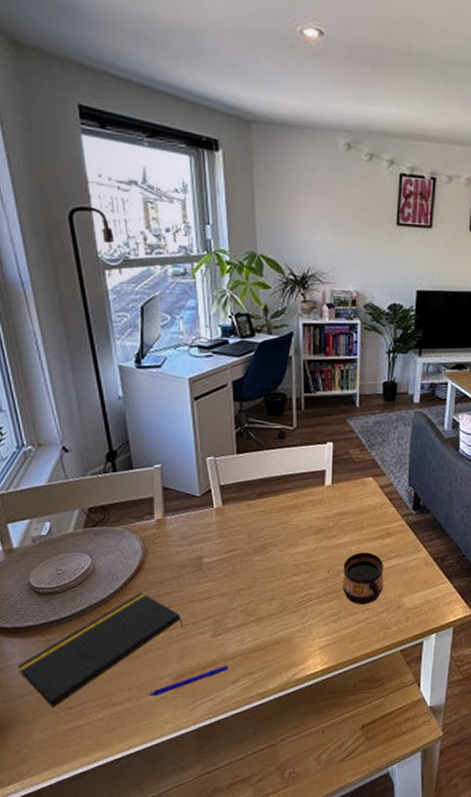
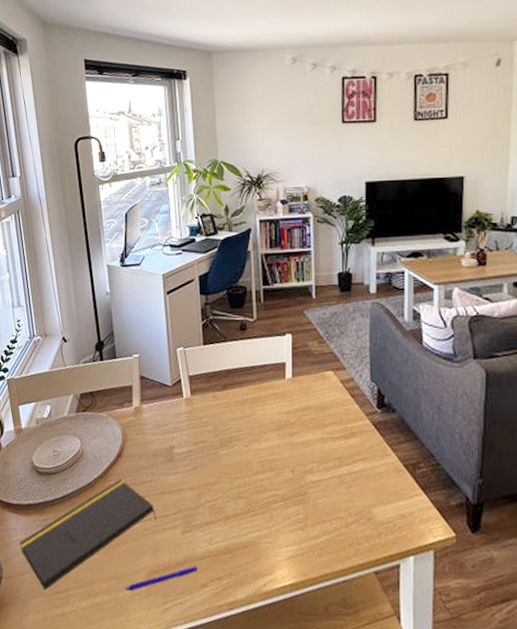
cup: present [343,552,384,604] -> none [308,452,351,513]

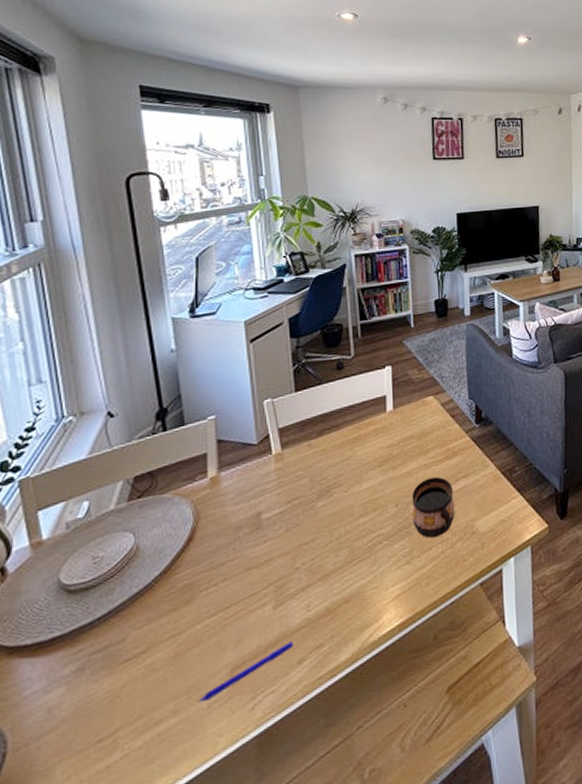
notepad: present [19,478,157,591] -> none [37,567,241,746]
cup: none [308,452,351,513] -> present [412,476,455,538]

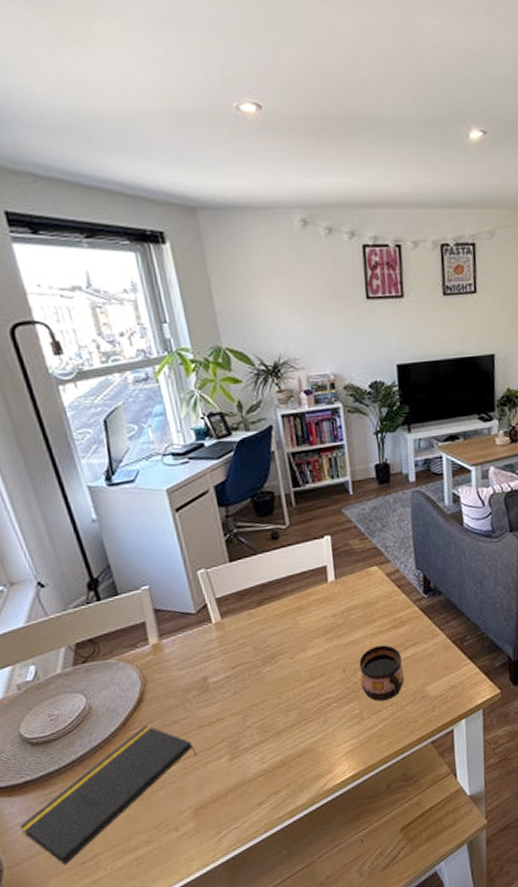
notepad: none [37,567,241,746] -> present [19,724,198,866]
pen: present [198,642,293,703] -> none [168,788,252,836]

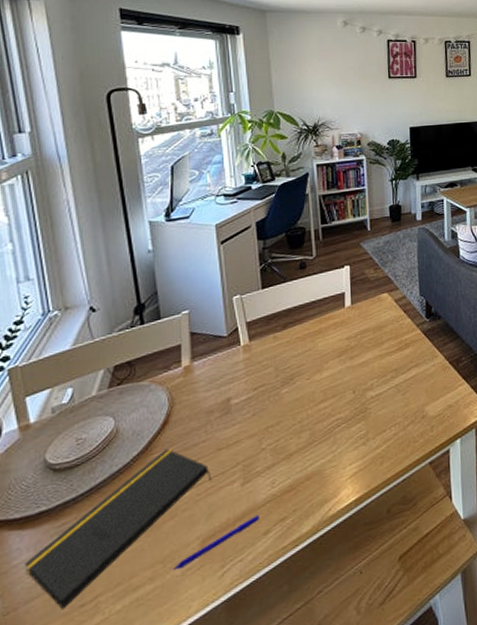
pen: none [168,788,252,836] -> present [173,515,259,571]
cup: present [359,645,404,702] -> none [368,366,407,422]

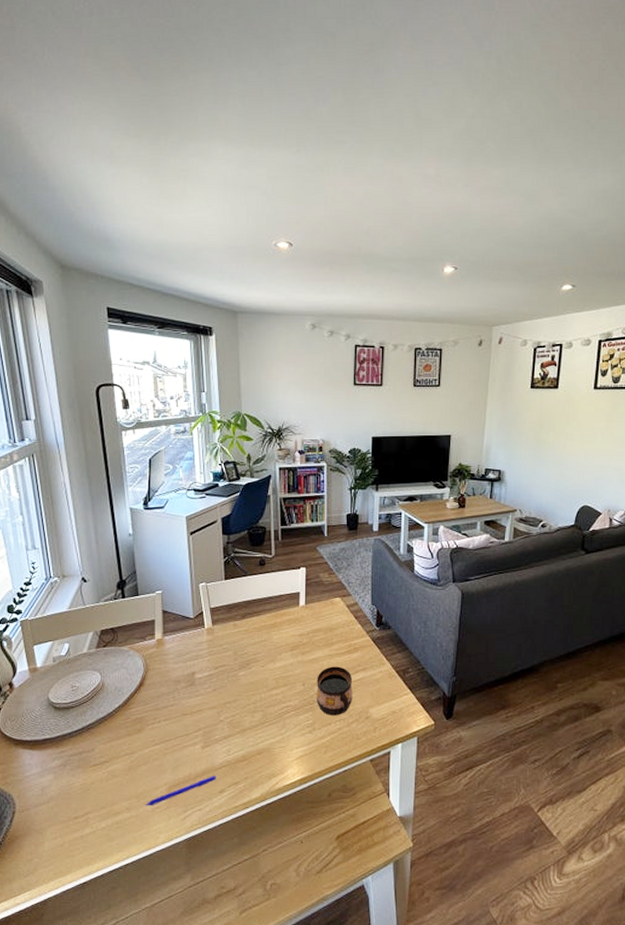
notepad: present [25,448,212,610] -> none [34,706,178,818]
cup: none [368,366,407,422] -> present [317,666,353,715]

